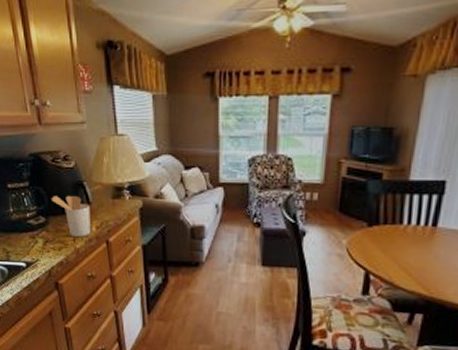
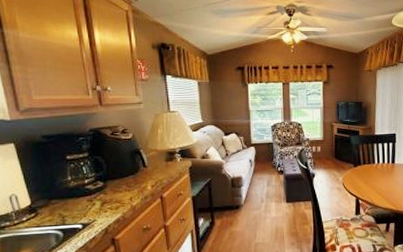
utensil holder: present [51,196,91,238] -> none [110,162,146,197]

